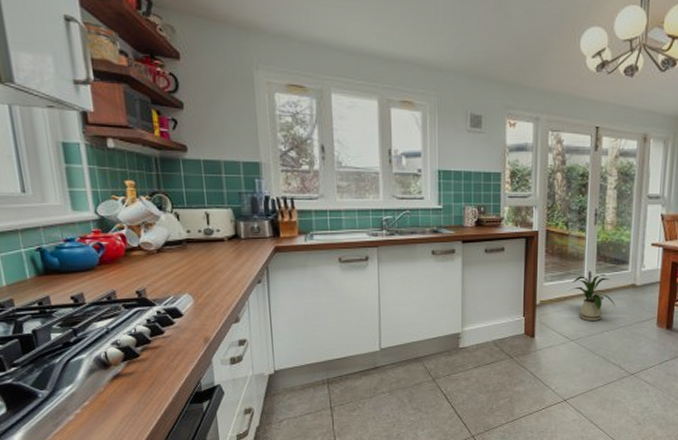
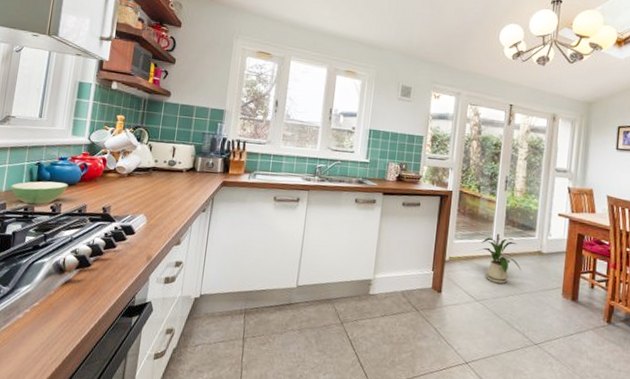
bowl: none [11,267,86,301] -> present [10,181,68,208]

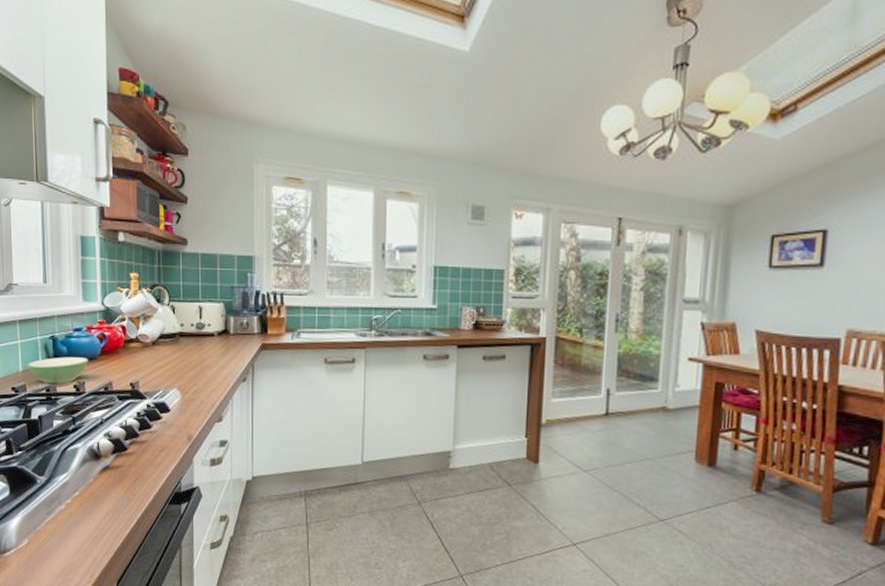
house plant: present [477,237,522,284] -> none [581,393,641,450]

